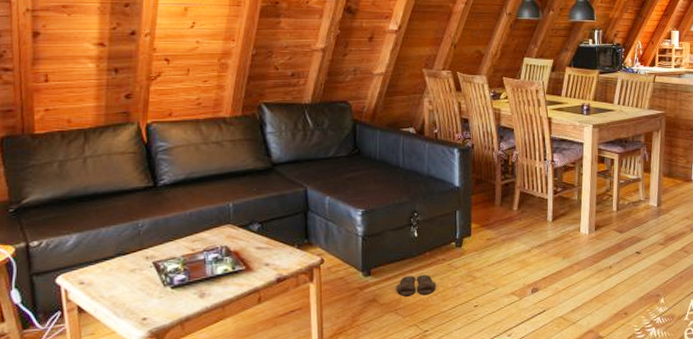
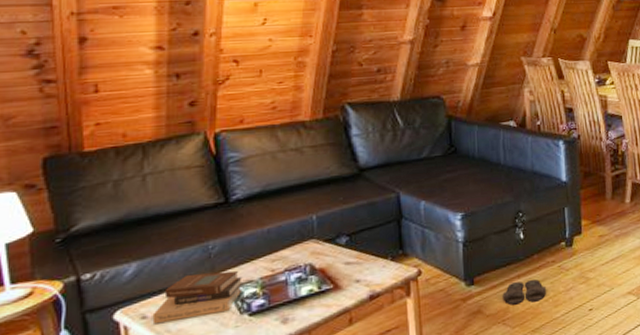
books: none [88,247,167,290] -> present [152,270,243,325]

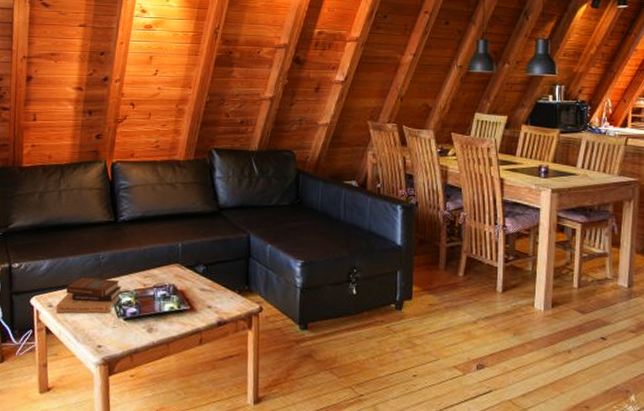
slippers: present [502,279,547,305] -> none [332,334,374,357]

